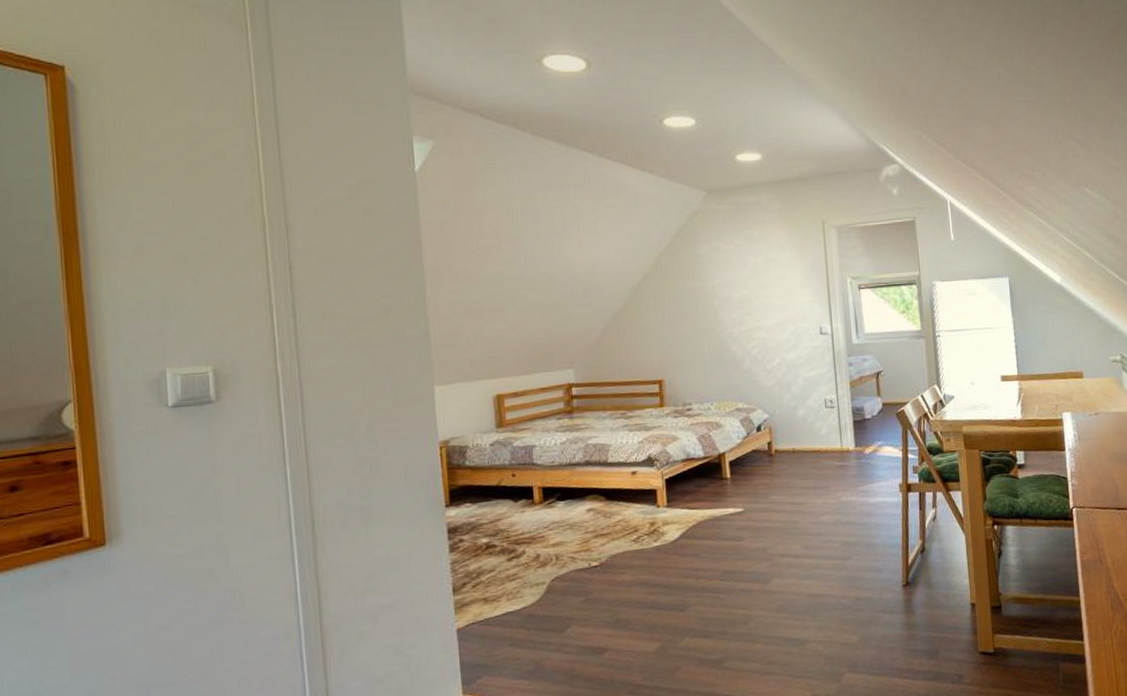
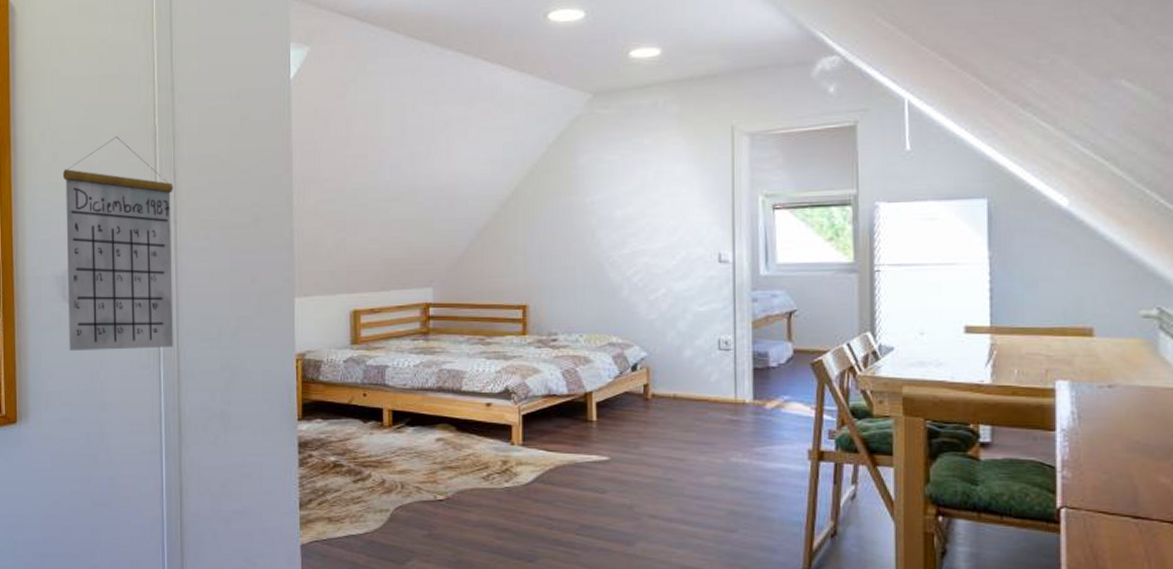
calendar: none [150,228,300,460] -> present [62,137,173,352]

